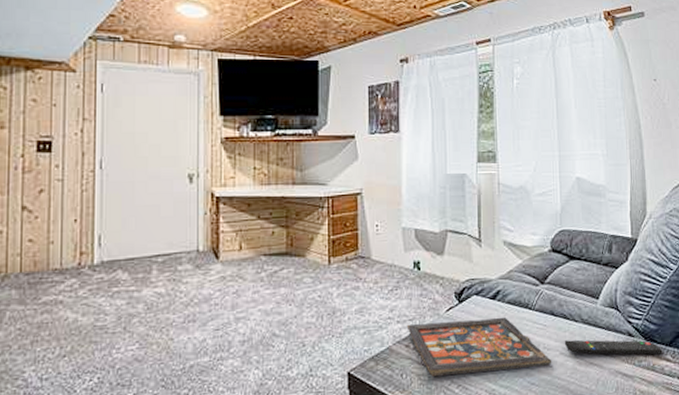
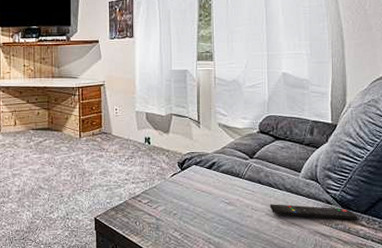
board game: present [406,316,552,376] -> none [139,183,259,225]

